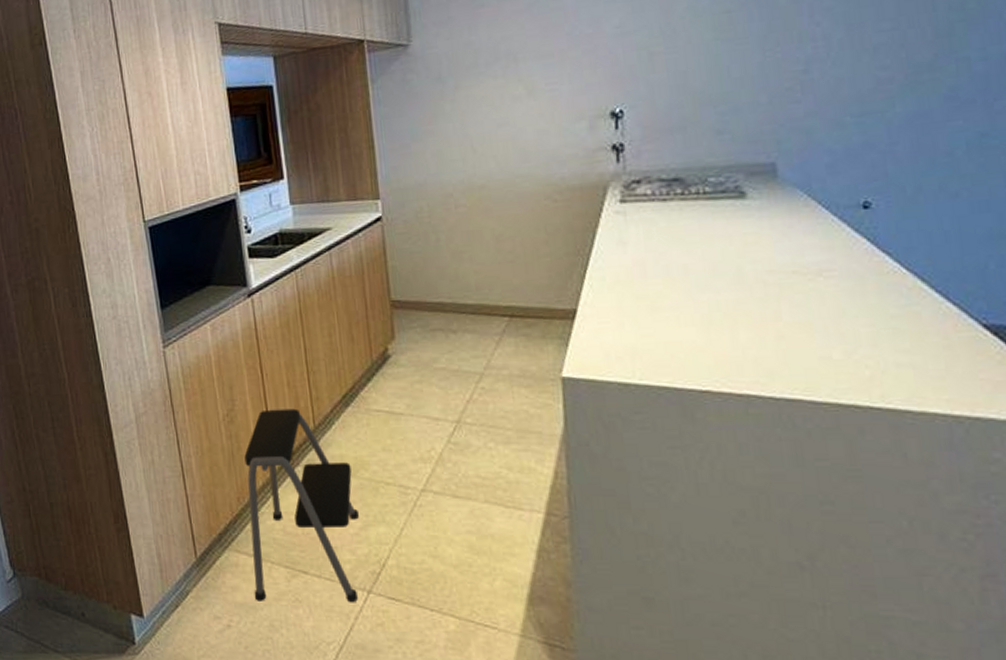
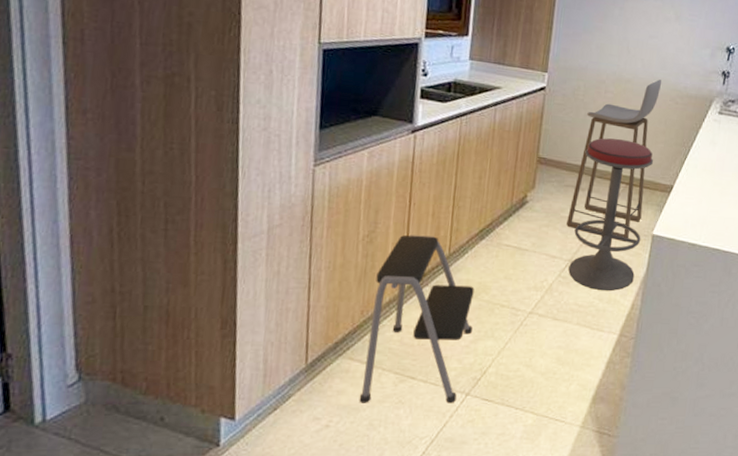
bar stool: none [439,176,541,386] -> present [566,79,662,238]
bar stool: none [446,261,550,456] -> present [568,138,654,291]

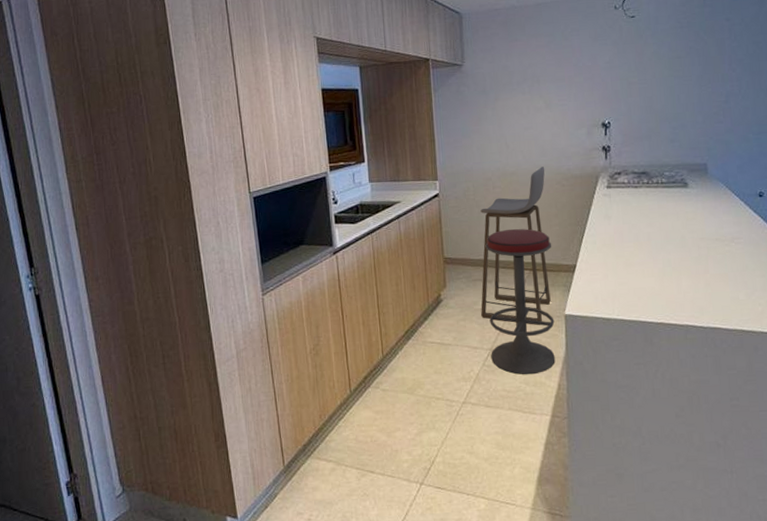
step stool: present [359,235,475,404] -> none [326,342,415,498]

